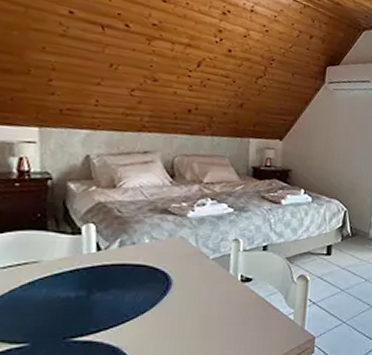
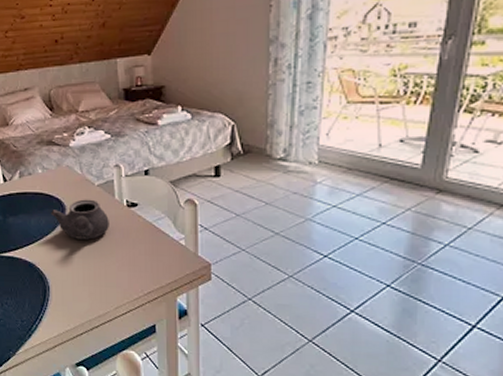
teapot: none [152,273,220,317] -> present [51,199,109,240]

